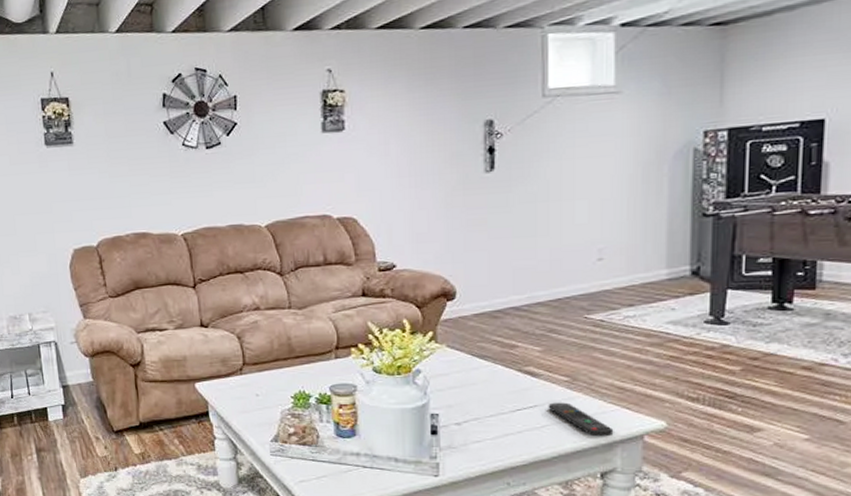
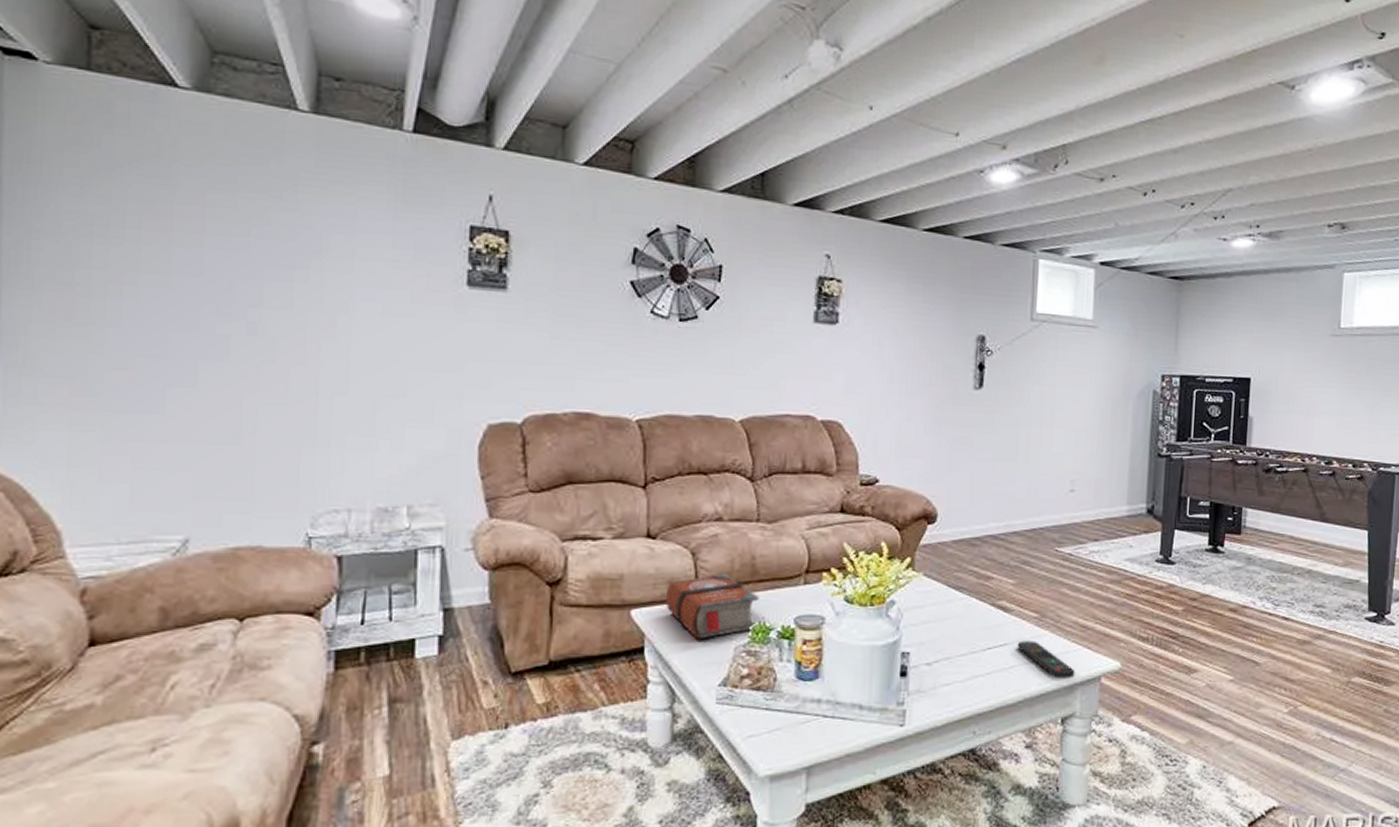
bible: none [220,353,298,404] -> present [665,574,759,638]

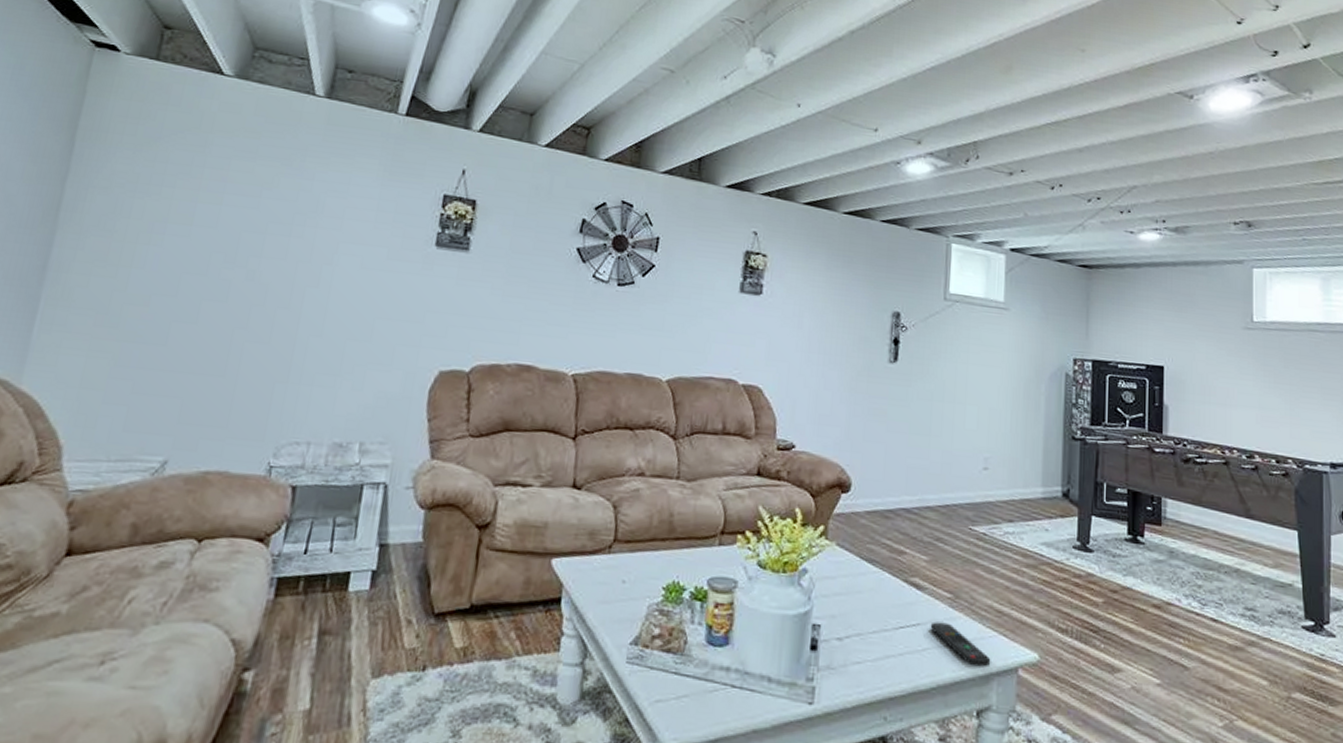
bible: present [665,574,759,638] -> none [584,528,675,593]

